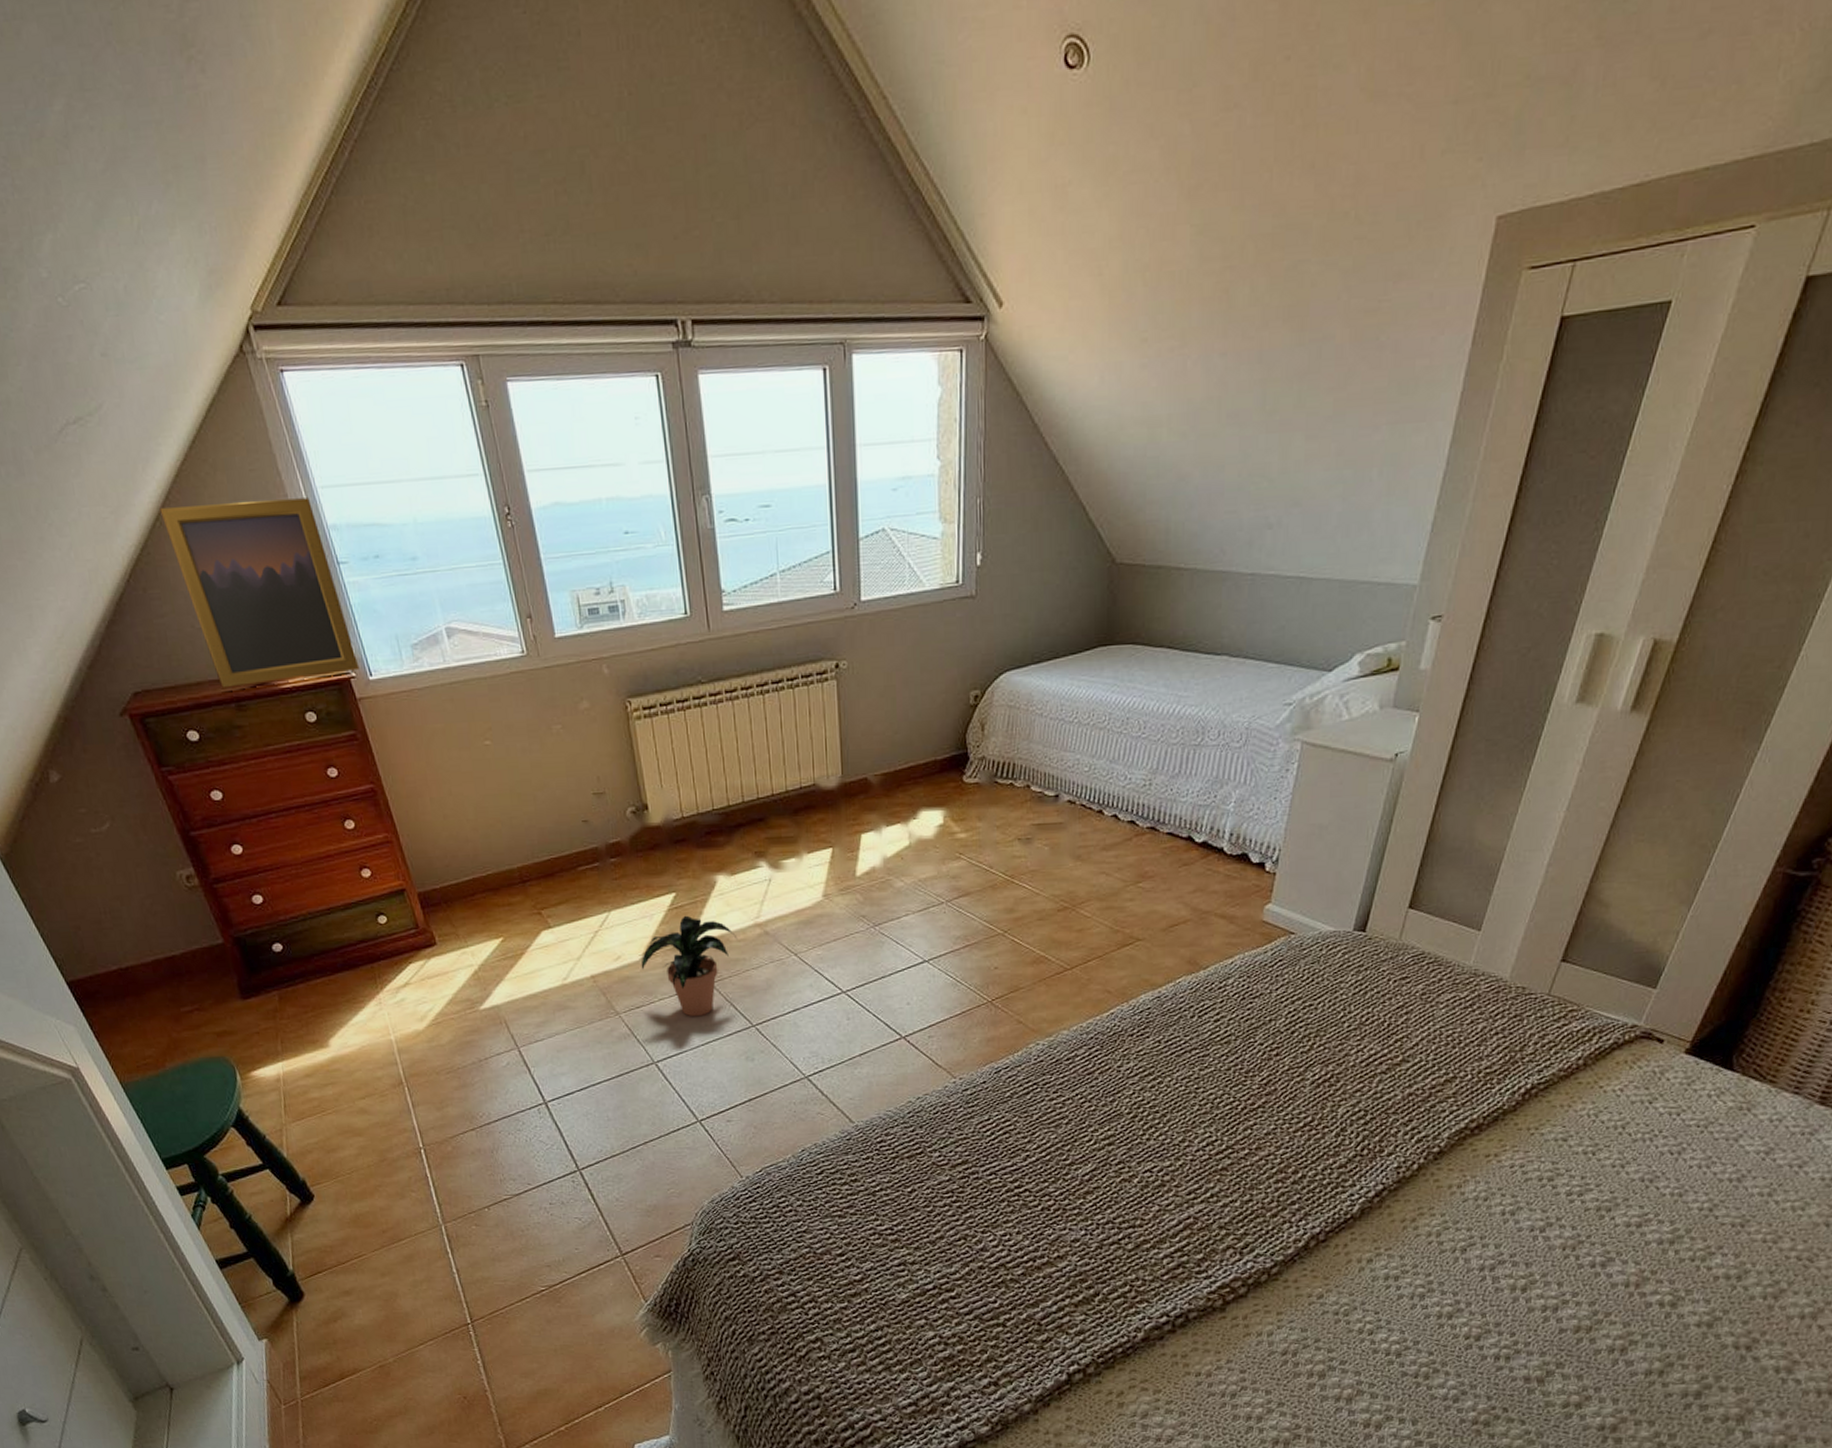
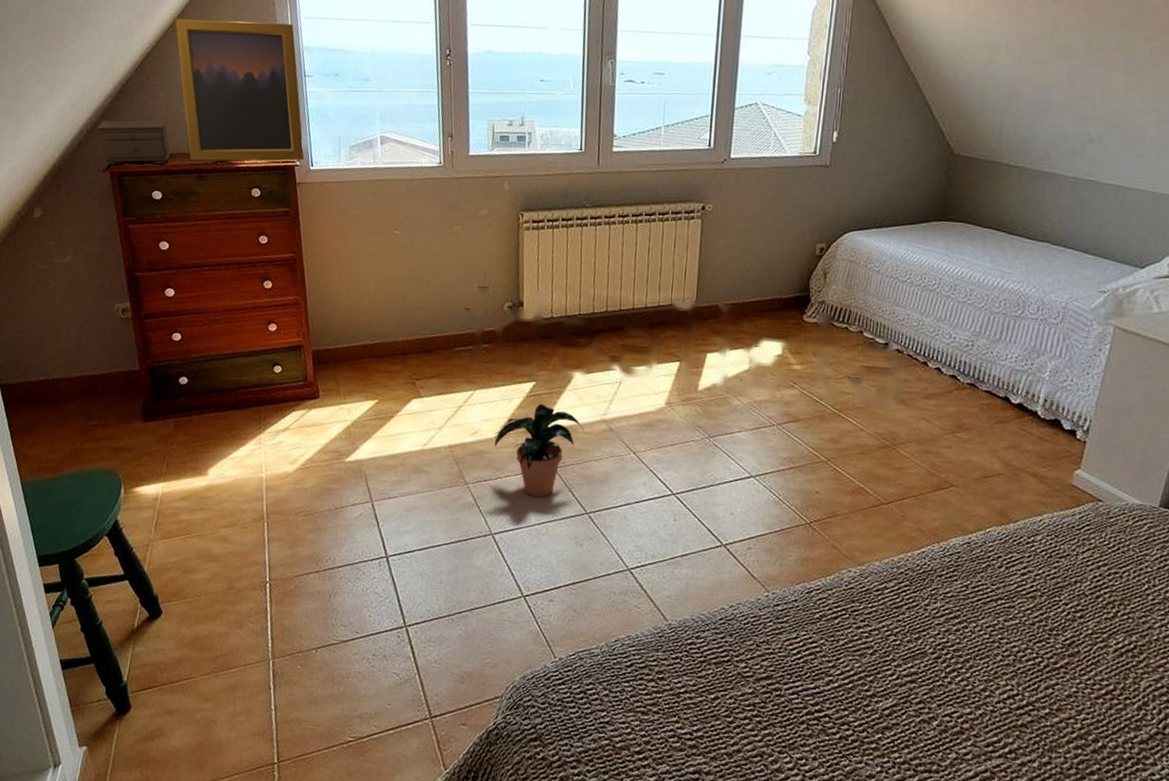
jewelry box: none [98,641,197,708] -> present [97,120,171,167]

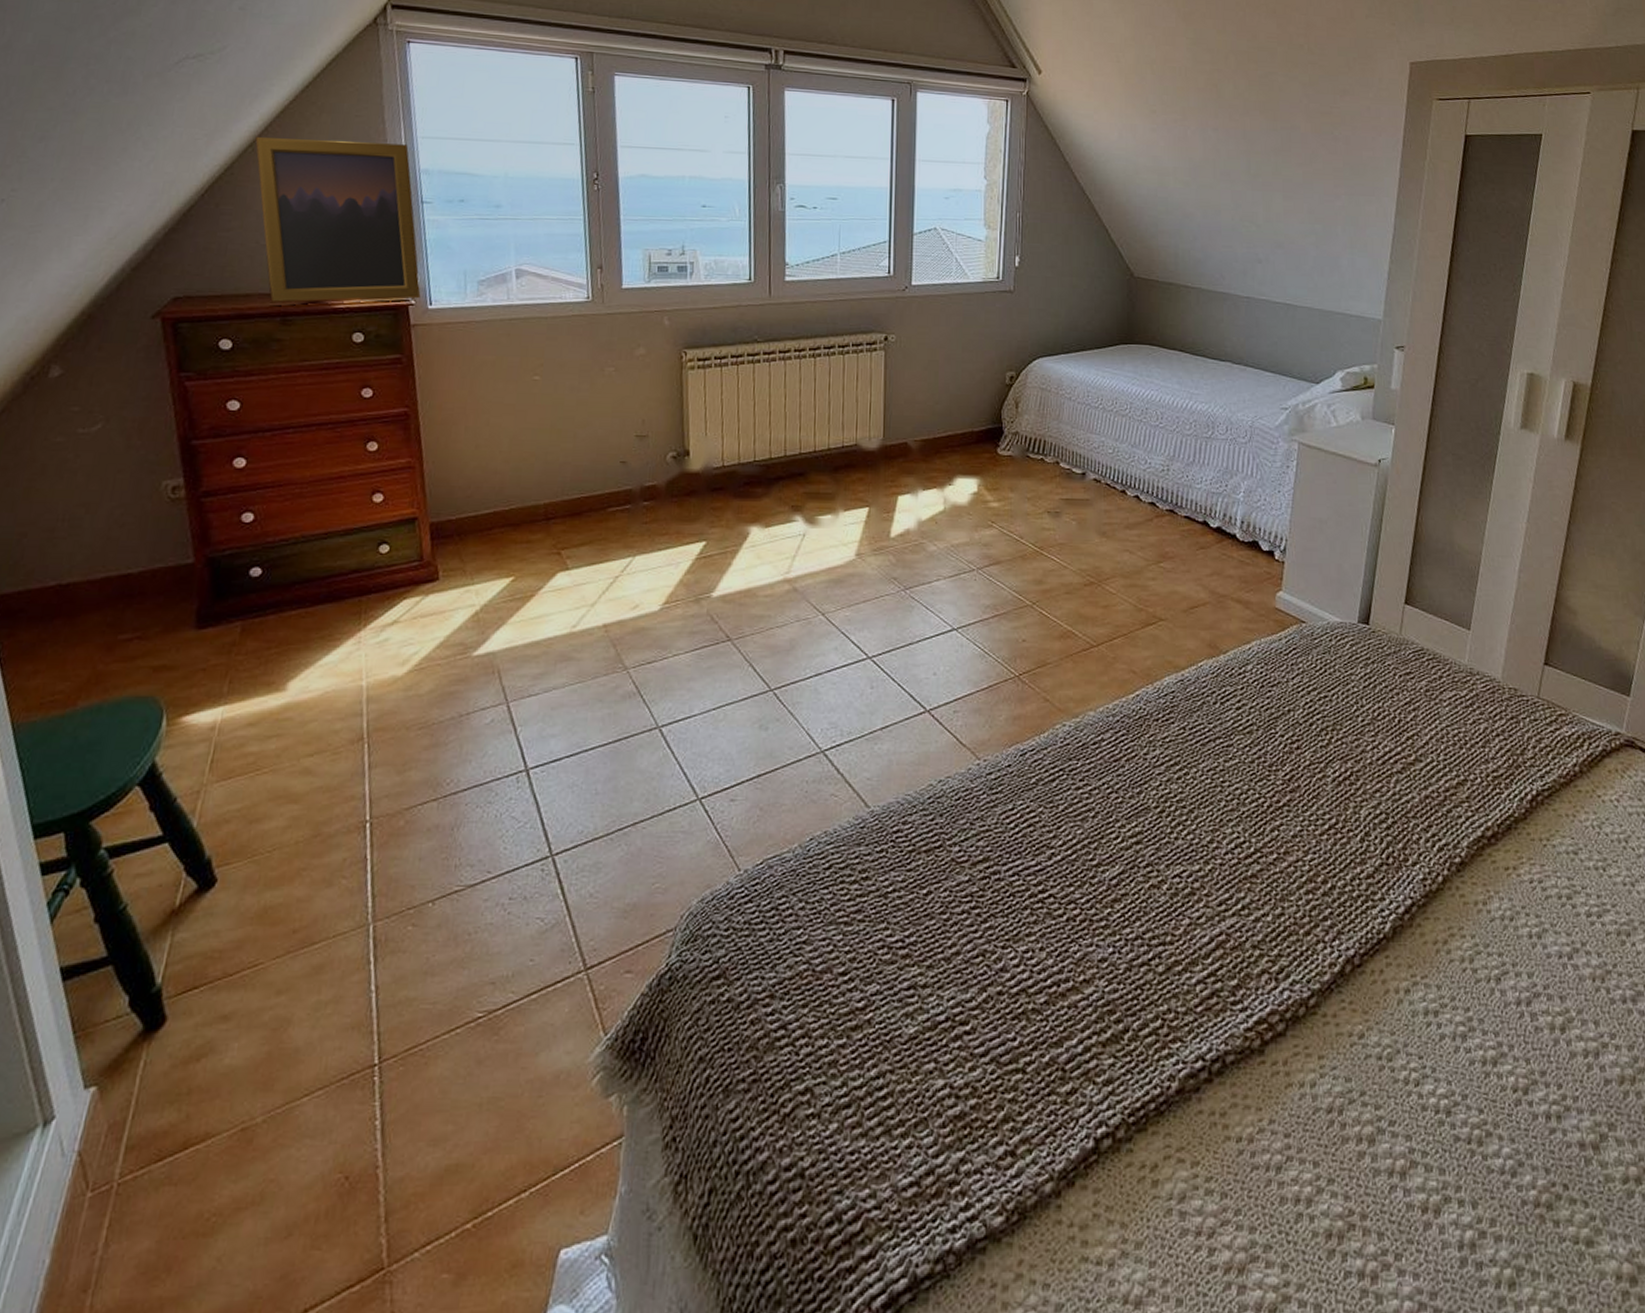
jewelry box: present [97,120,171,167] -> none [145,255,246,312]
potted plant: present [494,403,584,498] -> none [659,565,765,677]

